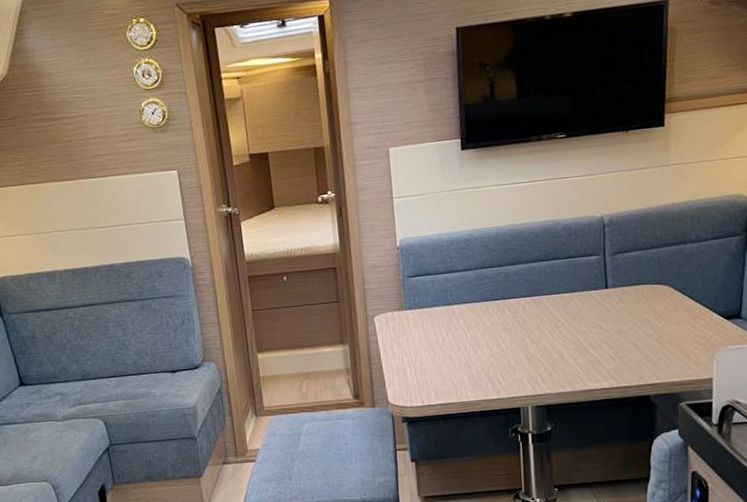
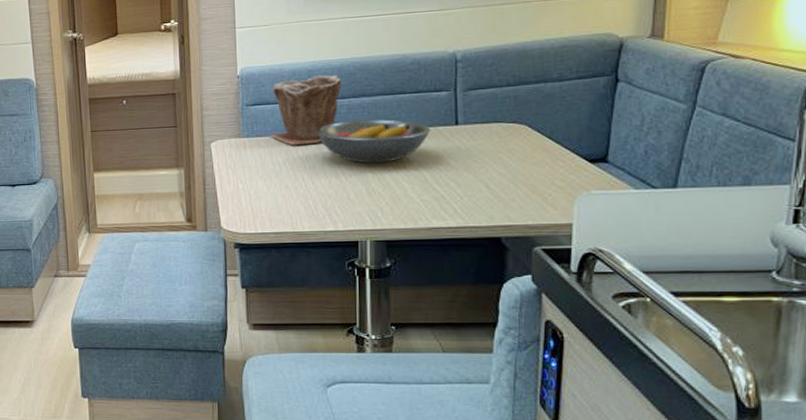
plant pot: none [431,242,499,316] -> present [271,74,342,146]
fruit bowl: none [475,285,583,330] -> present [315,119,431,163]

